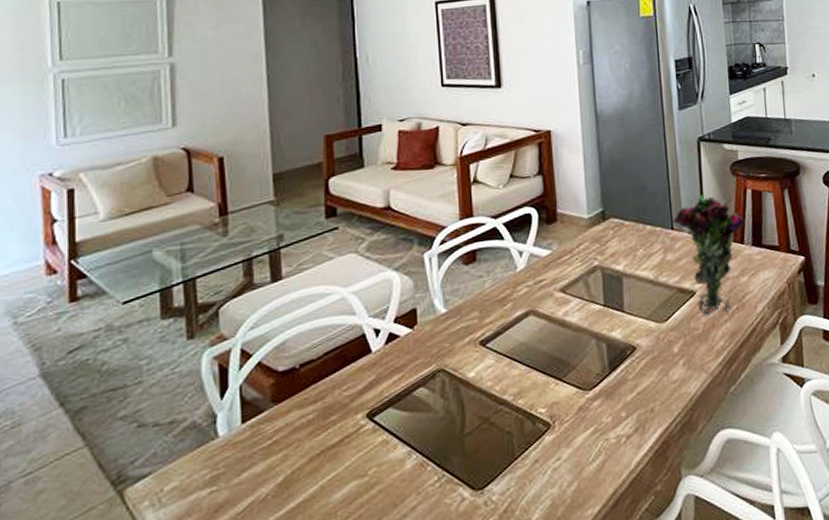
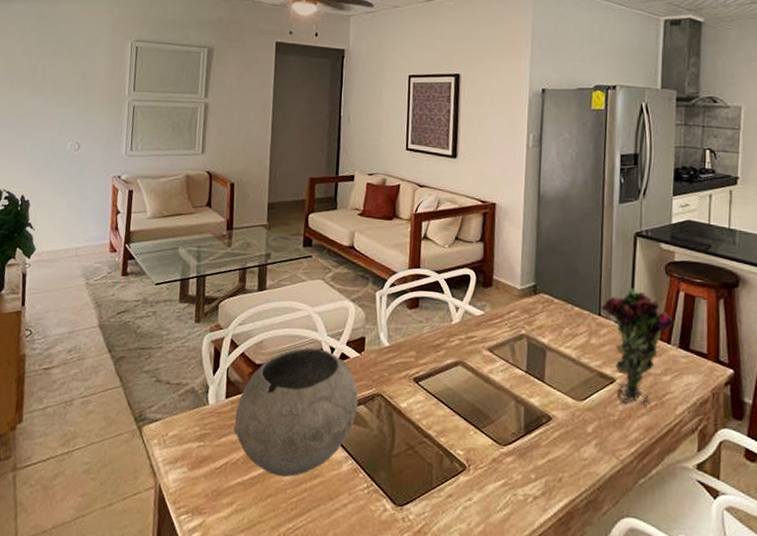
bowl: none [257,334,416,499] -> present [233,347,358,478]

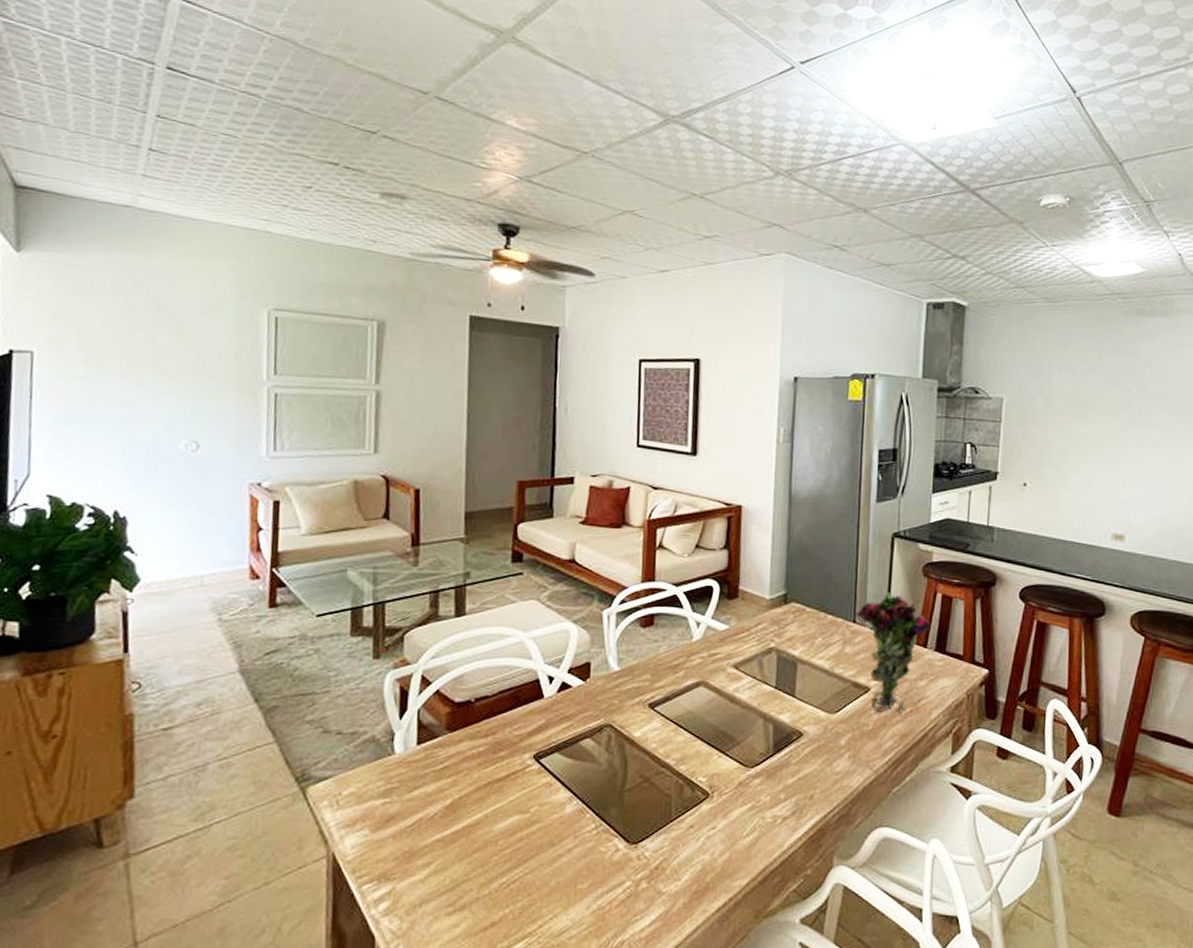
bowl: present [233,347,358,478] -> none [428,678,584,828]

